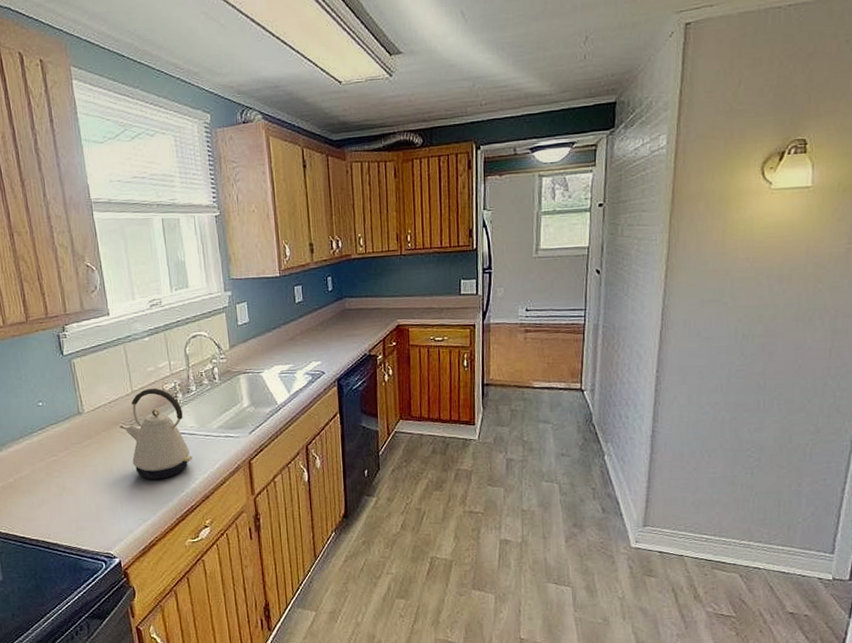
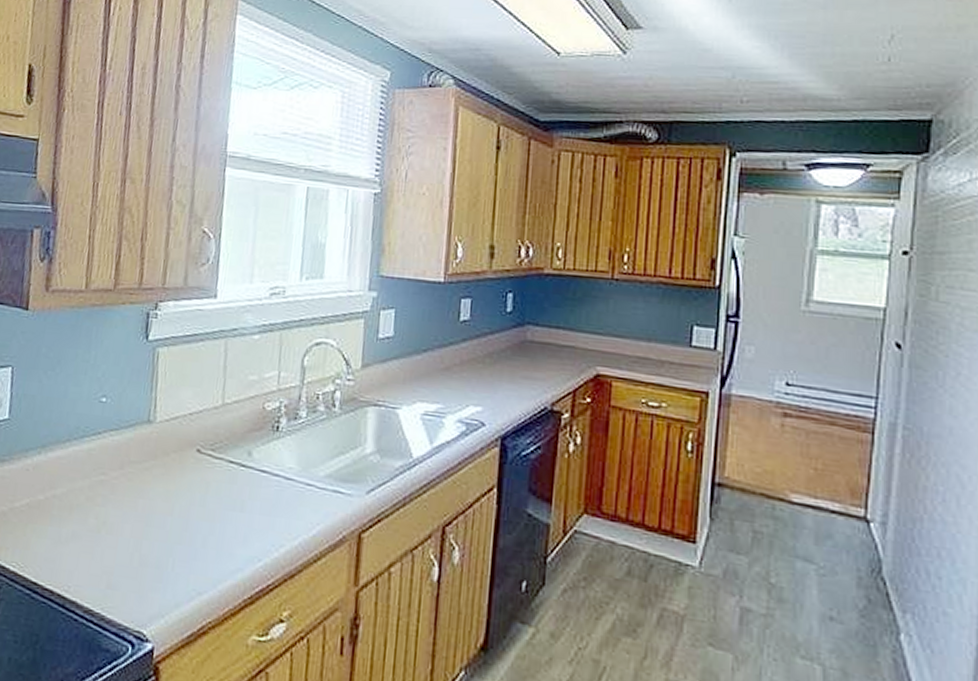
kettle: present [125,388,192,480] -> none [201,403,283,536]

